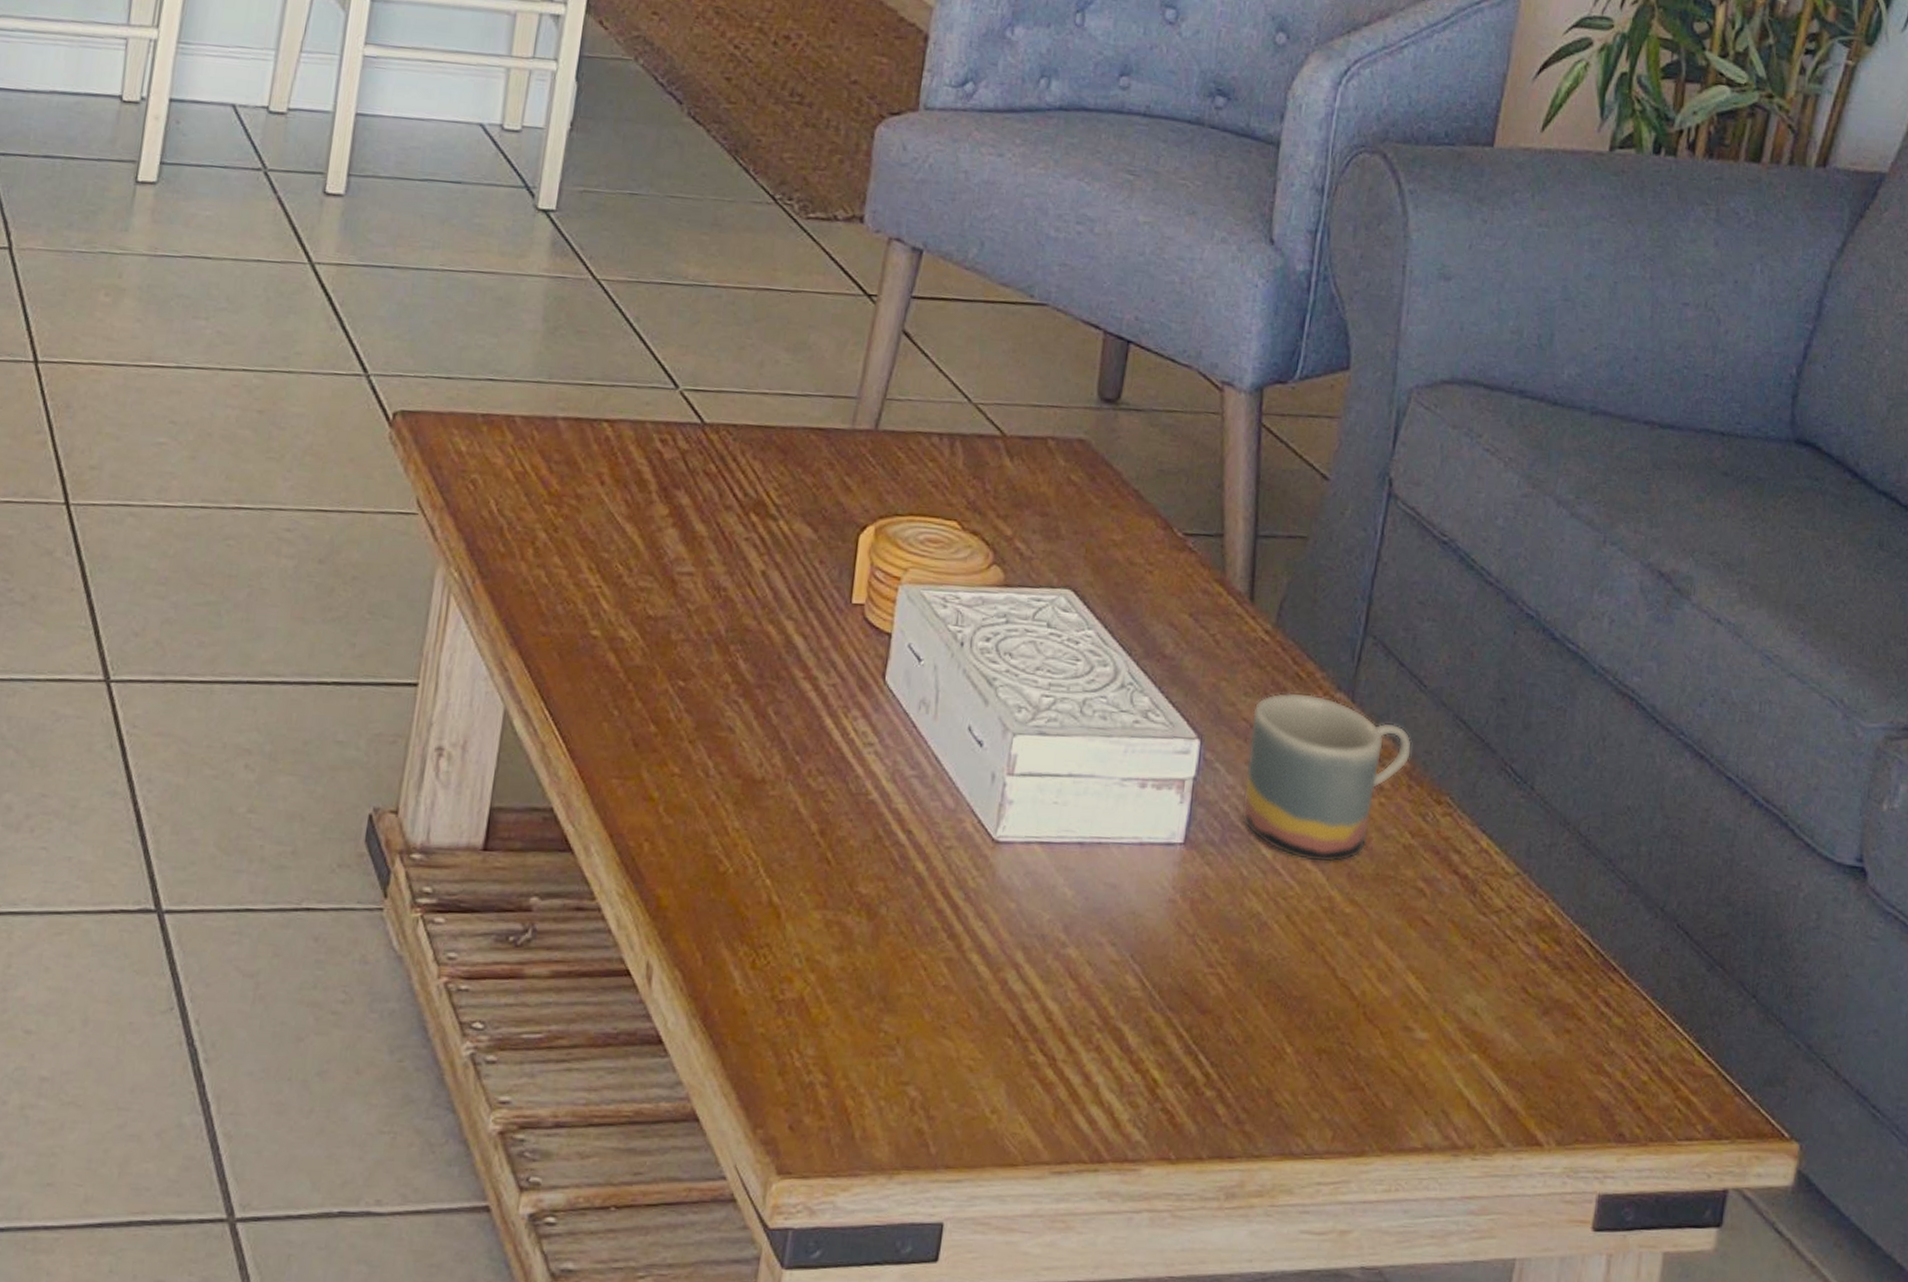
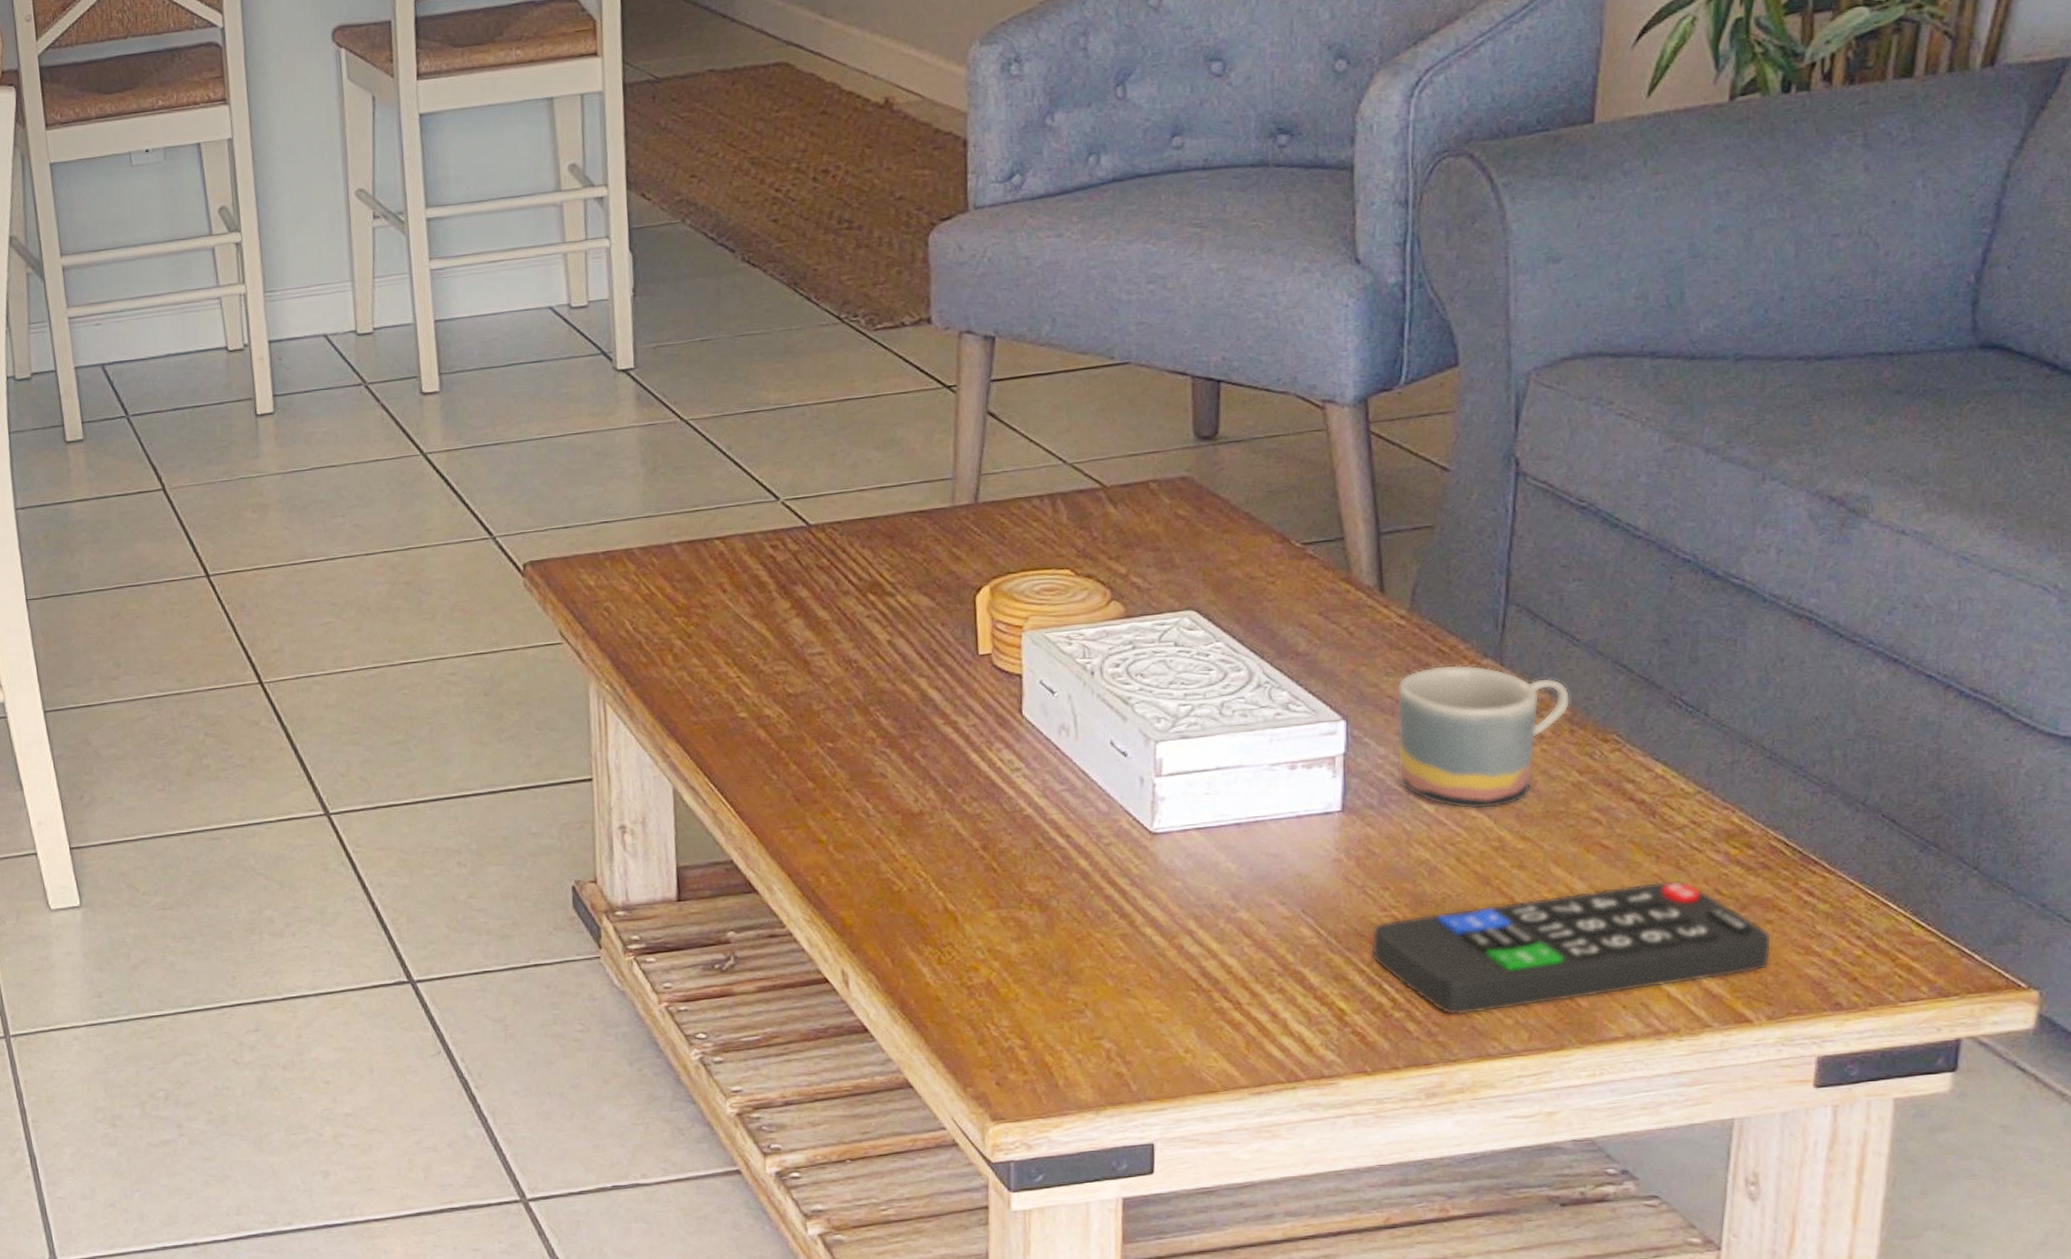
remote control: none [1192,969,1569,1103] -> present [1371,880,1772,1015]

